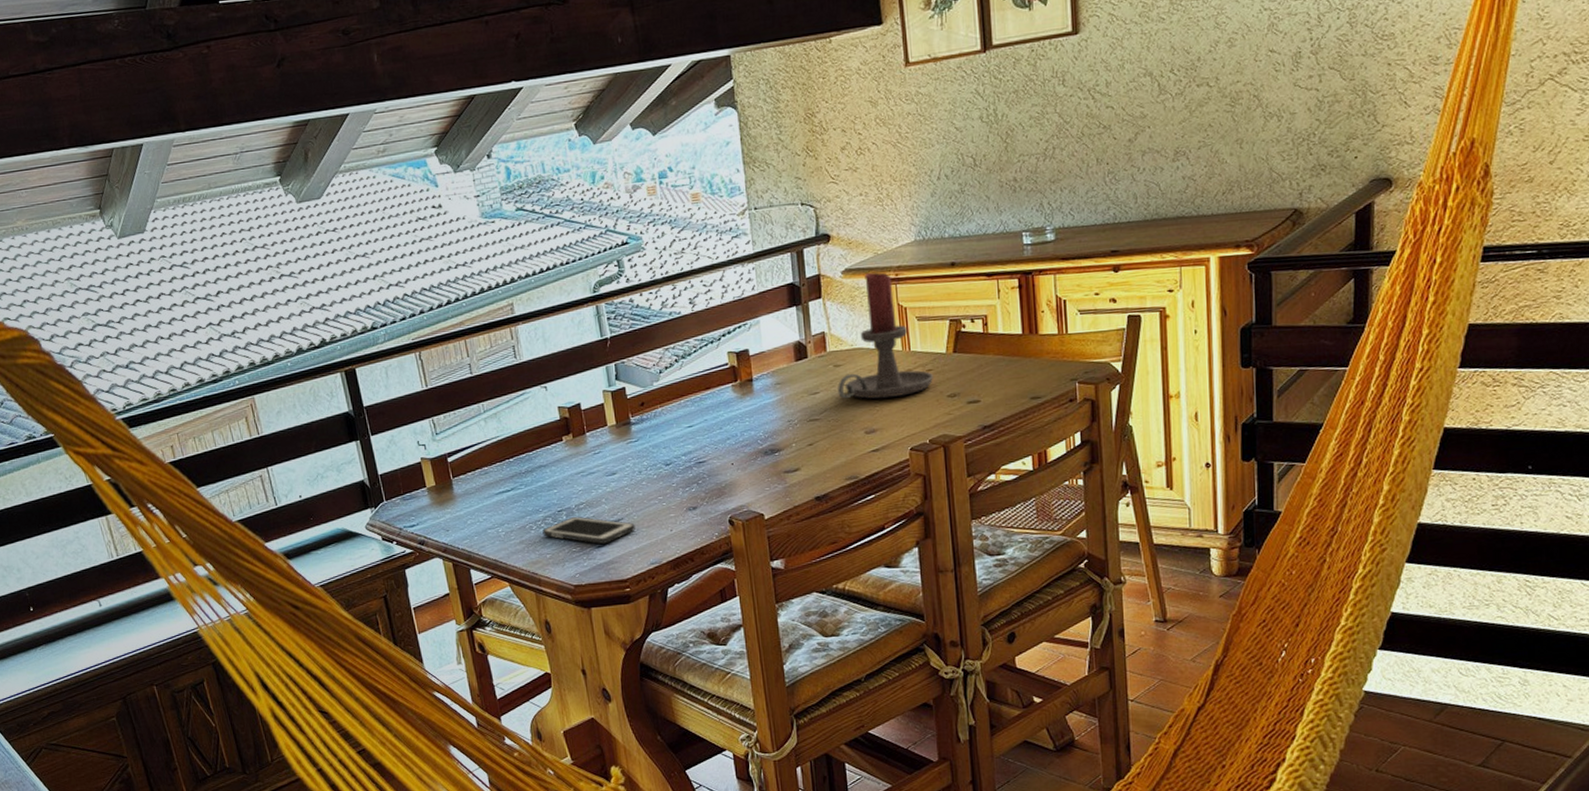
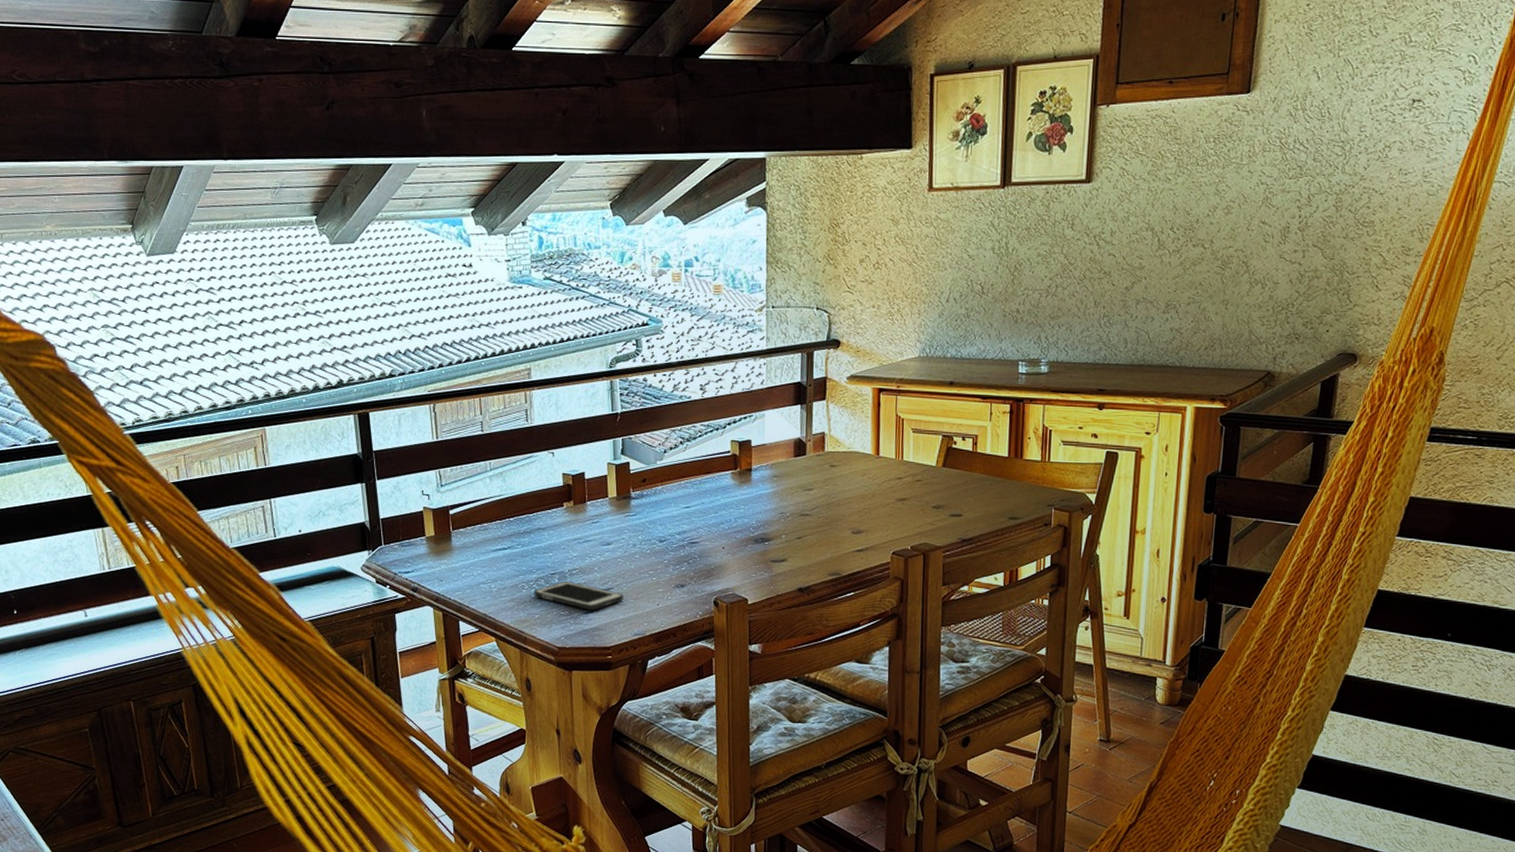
candle holder: present [838,271,933,399] -> none [831,381,921,503]

